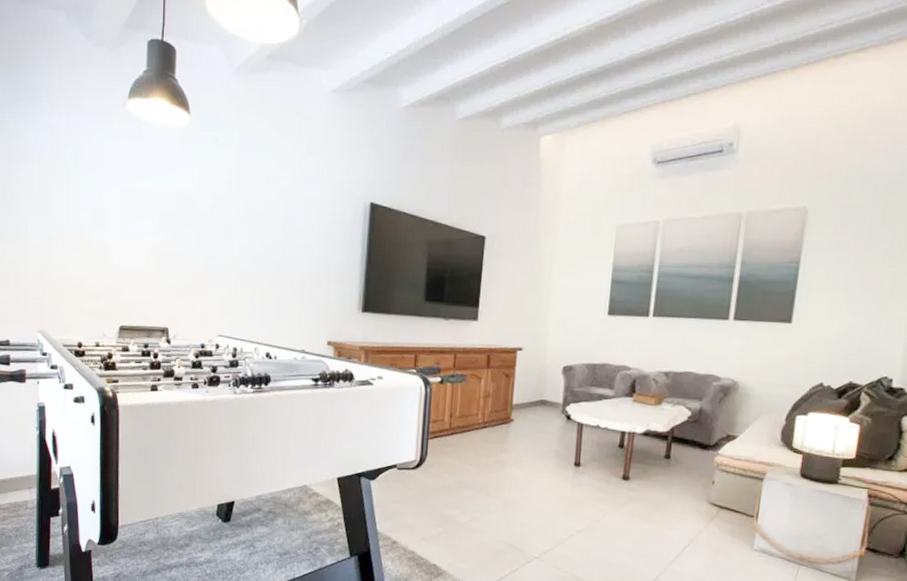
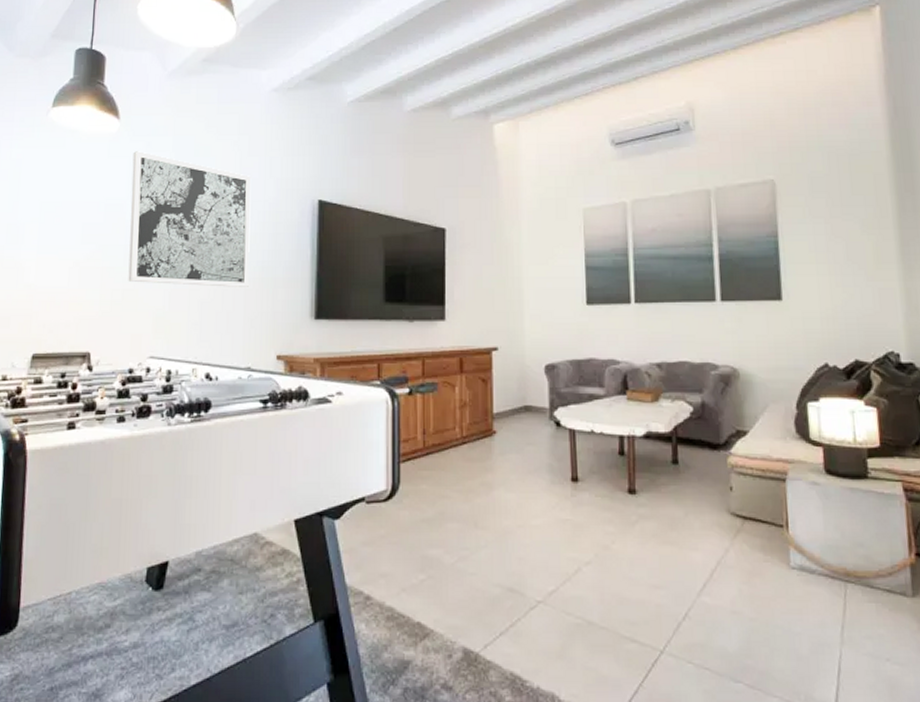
wall art: none [199,146,310,279] -> present [128,151,252,287]

